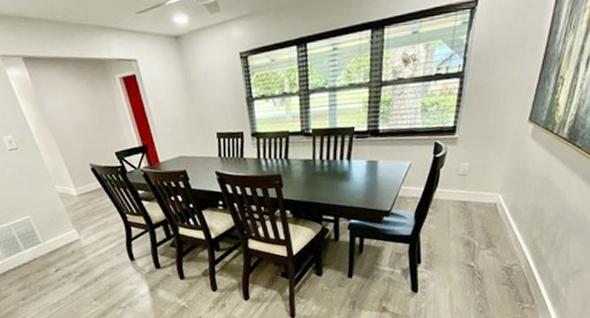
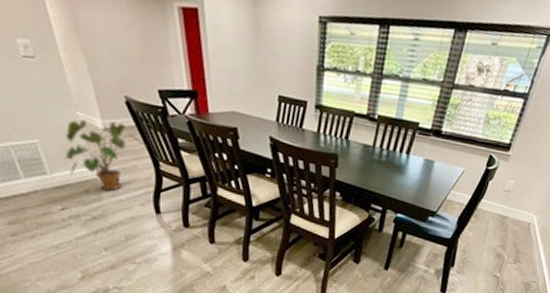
house plant: none [49,187,115,248] -> present [65,120,148,191]

